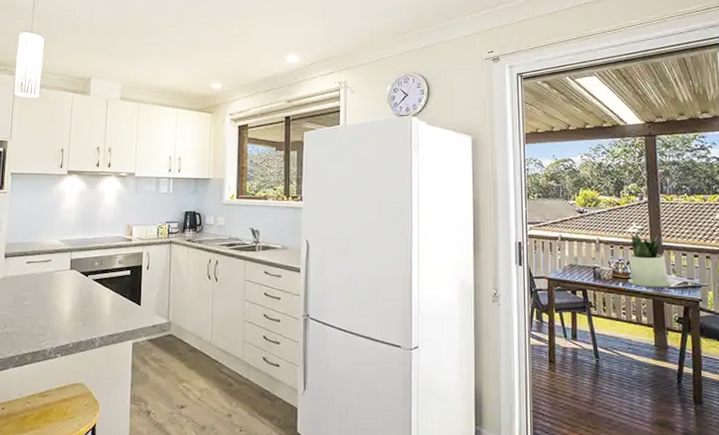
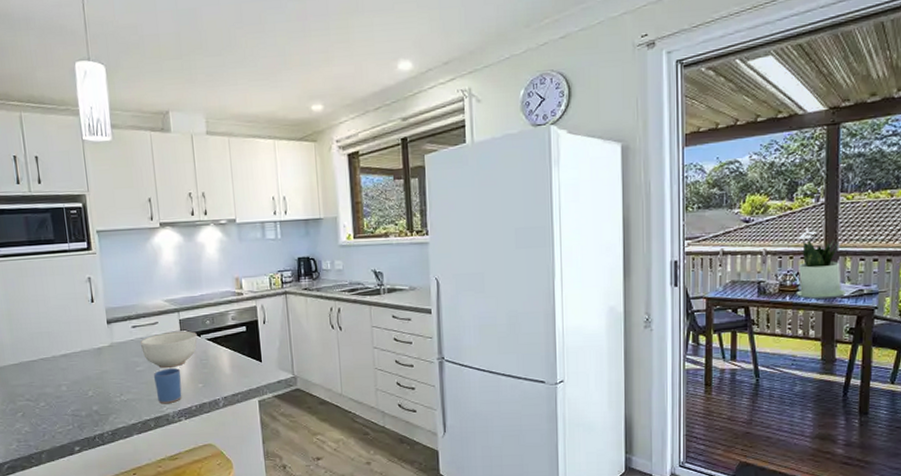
bowl: none [31,270,85,304] -> present [140,331,197,368]
mug: none [38,305,65,339] -> present [153,368,182,403]

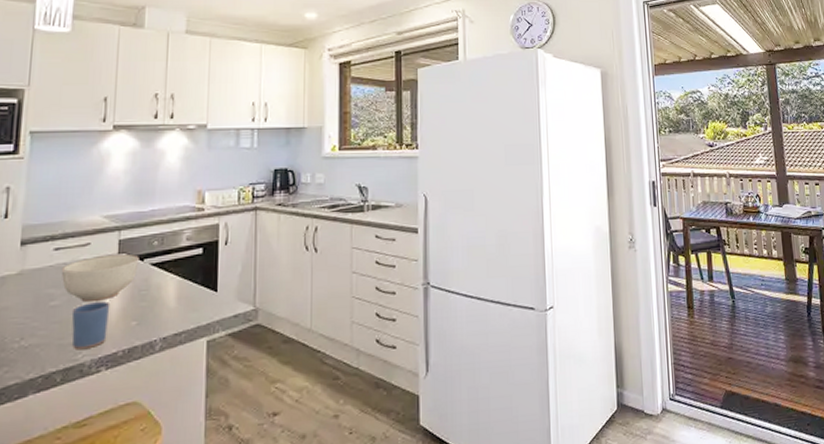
planter: present [796,239,847,300] -> none [757,164,798,221]

